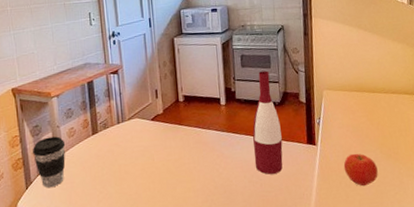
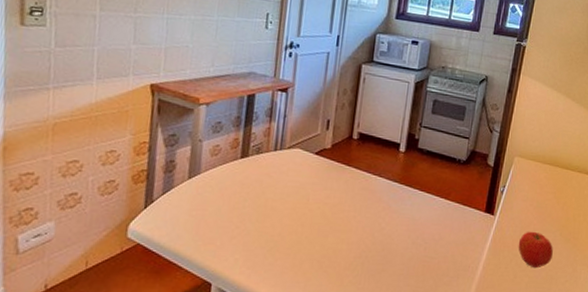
coffee cup: present [33,136,66,188] -> none [162,151,206,212]
wine bottle: present [252,71,283,175] -> none [423,122,461,239]

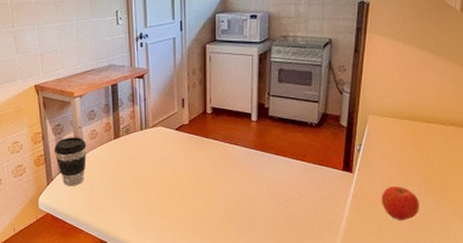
coffee cup: none [162,151,206,212] -> present [55,137,87,187]

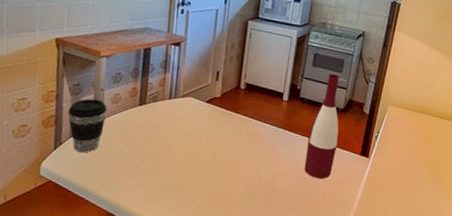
wine bottle: none [282,88,315,197] -> present [304,74,339,179]
apple: present [381,186,419,221] -> none [390,172,422,205]

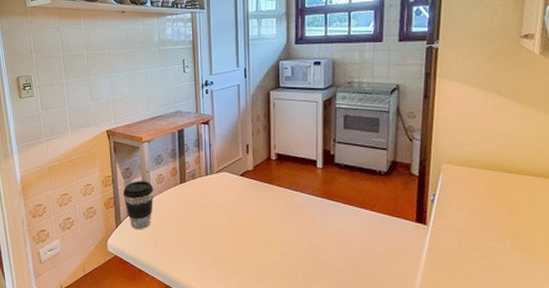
wine bottle: present [304,74,339,179] -> none [351,135,386,250]

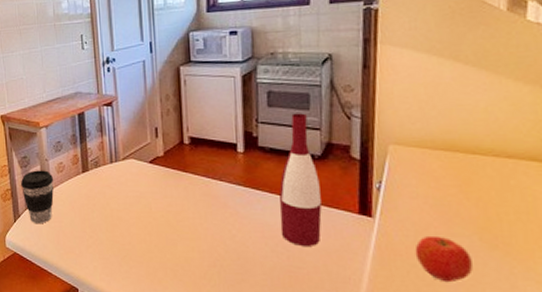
wine bottle: none [351,135,386,250] -> present [279,113,322,246]
apple: none [459,240,504,280] -> present [415,235,473,283]

